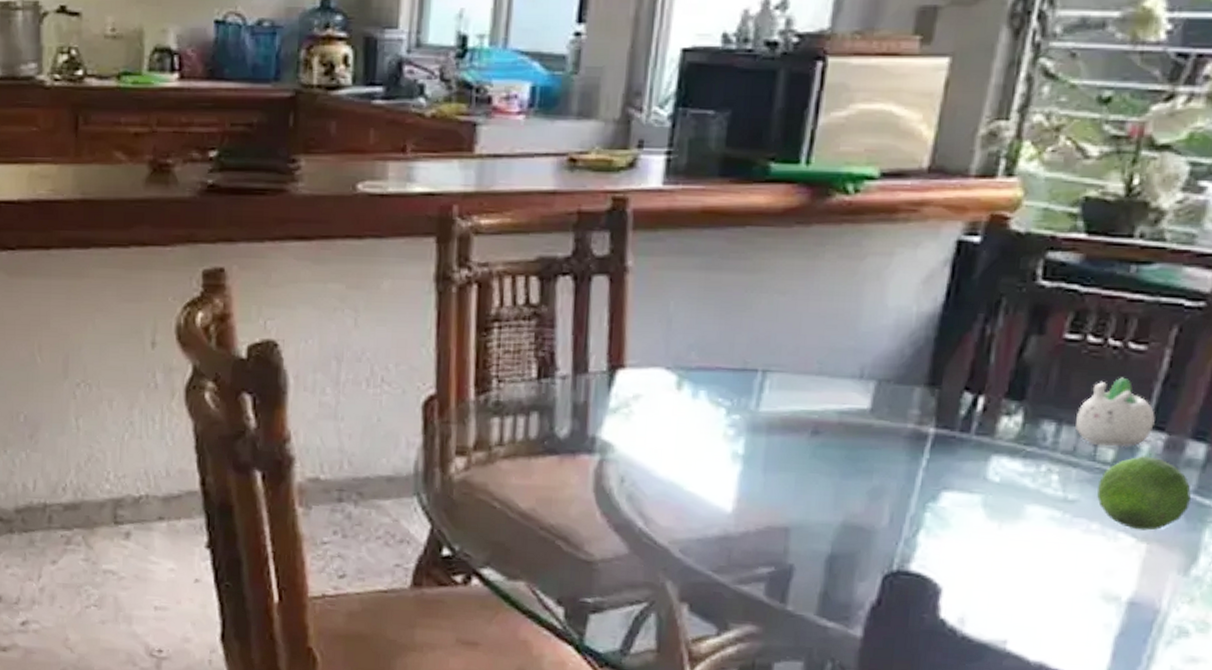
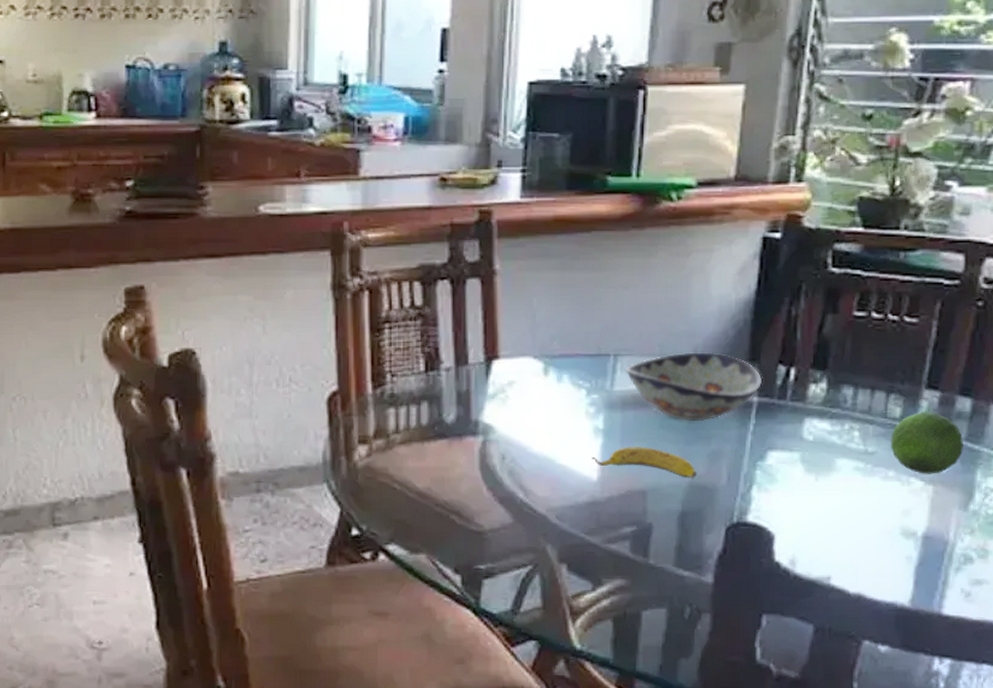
banana: none [727,476,852,516] -> present [592,447,696,477]
decorative bowl: none [774,372,943,453] -> present [625,352,763,422]
succulent planter: present [1075,377,1155,448] -> none [869,346,930,405]

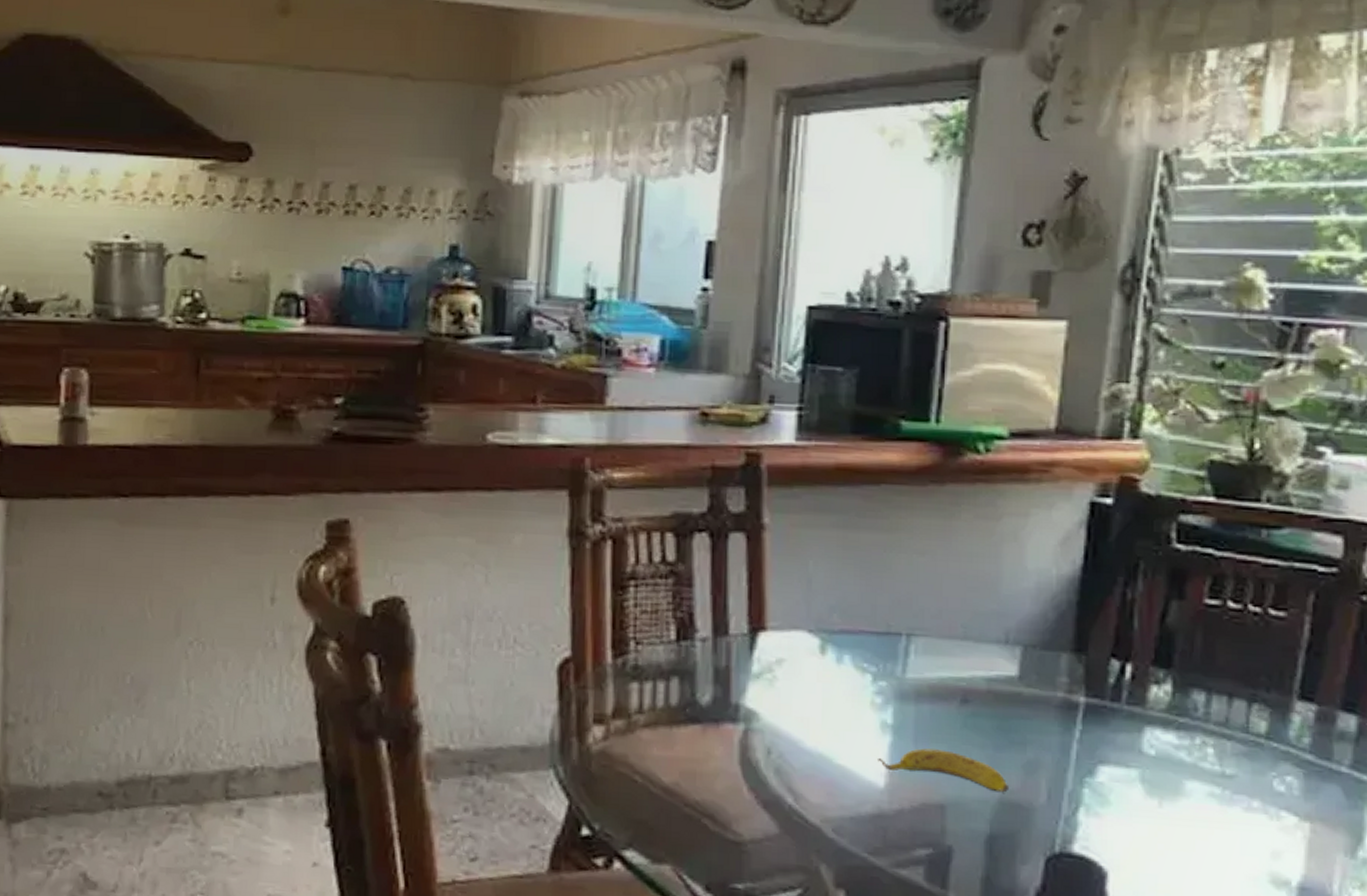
decorative bowl: present [625,352,763,422] -> none [920,637,1091,723]
fruit: present [891,411,963,474] -> none [1255,728,1348,809]

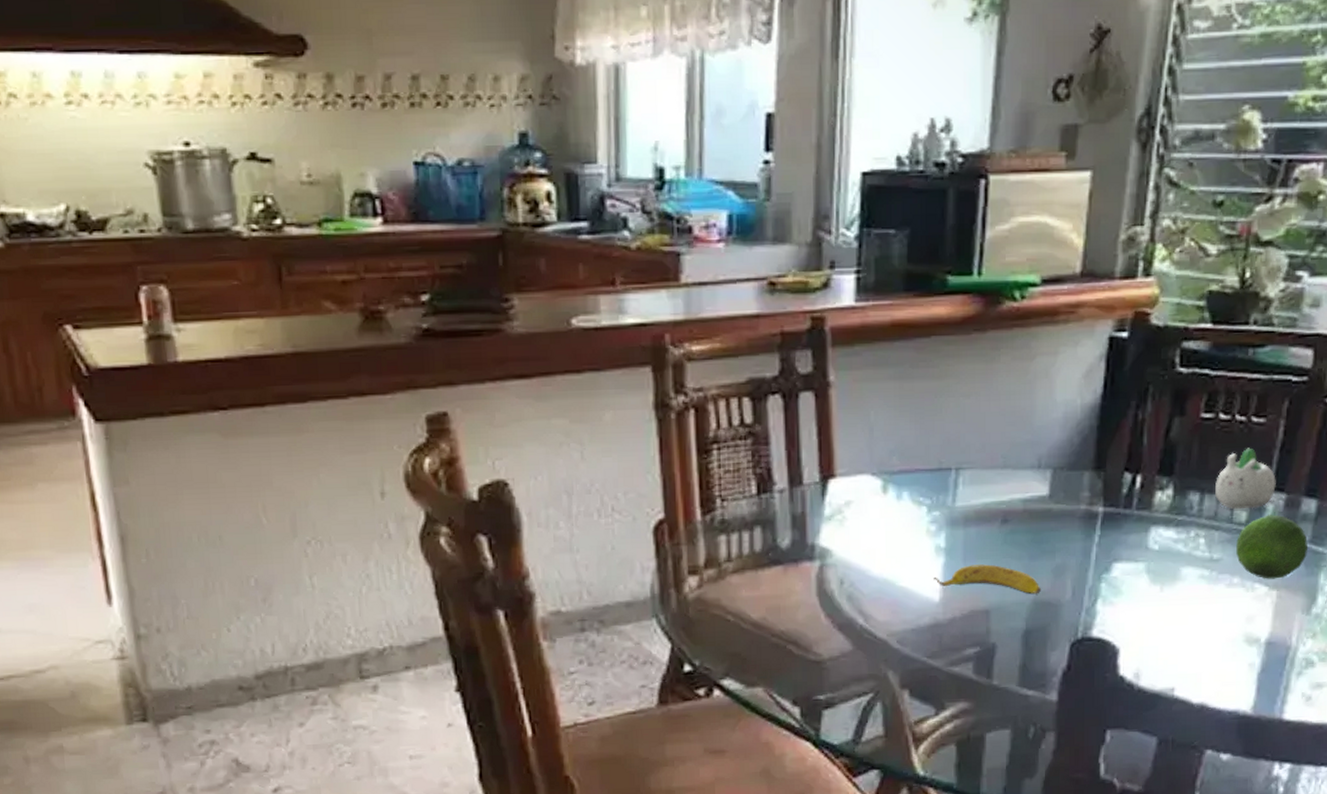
succulent planter: none [1225,644,1303,719] -> present [1215,448,1276,510]
fruit: none [1255,728,1348,809] -> present [1236,515,1308,579]

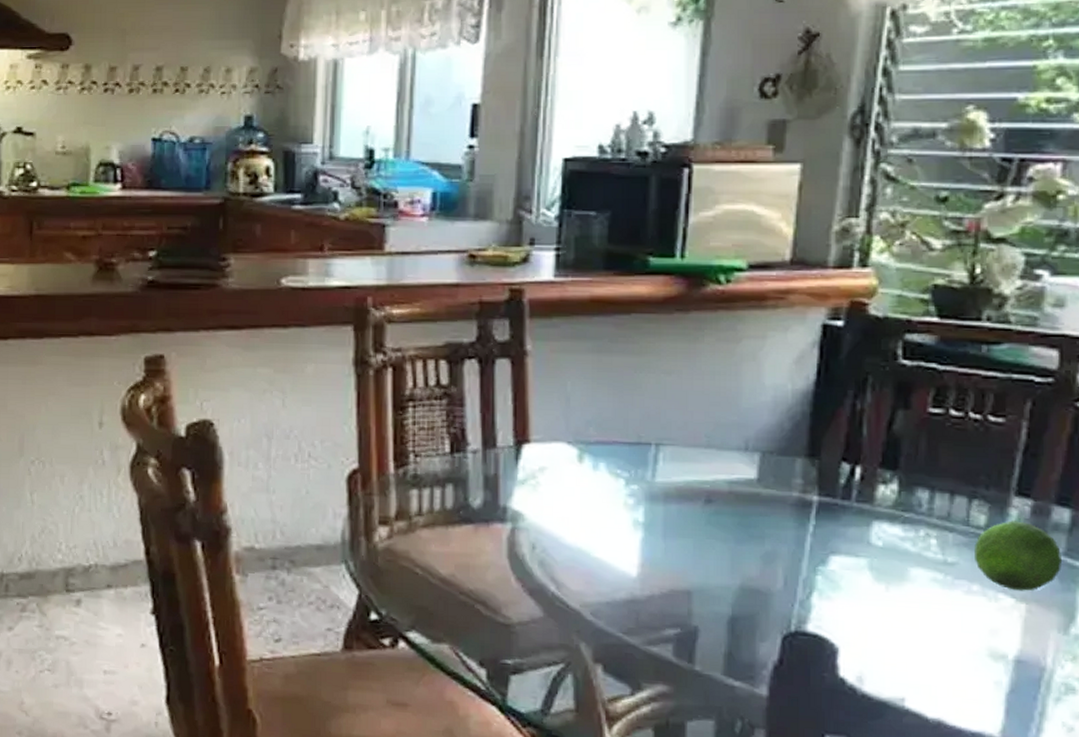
banana: present [933,564,1041,594] -> none [631,542,748,579]
succulent planter: present [1215,448,1276,510] -> none [948,447,1020,513]

